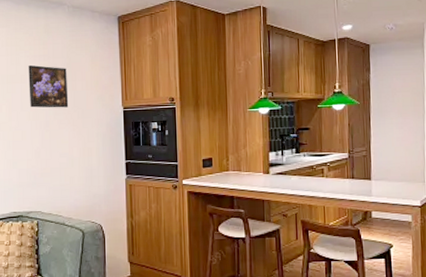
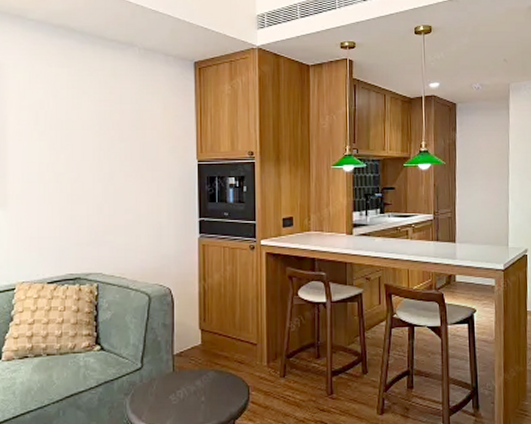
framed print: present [28,64,69,108] -> none [91,110,137,159]

